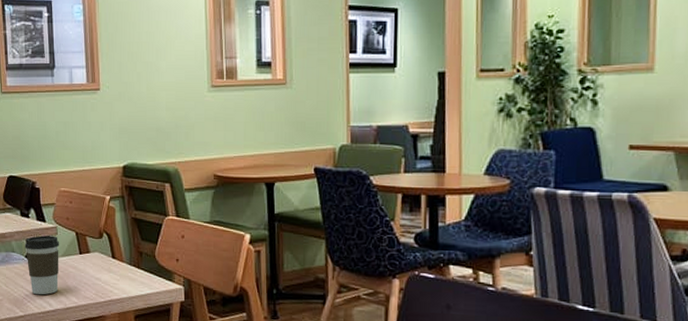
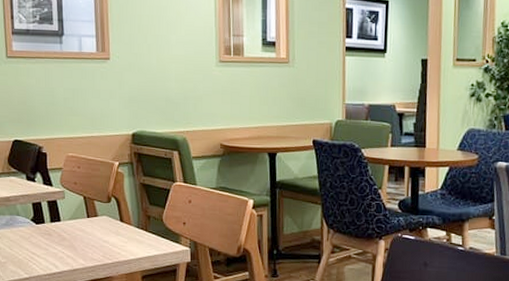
coffee cup: present [24,235,59,295] -> none [30,199,66,258]

